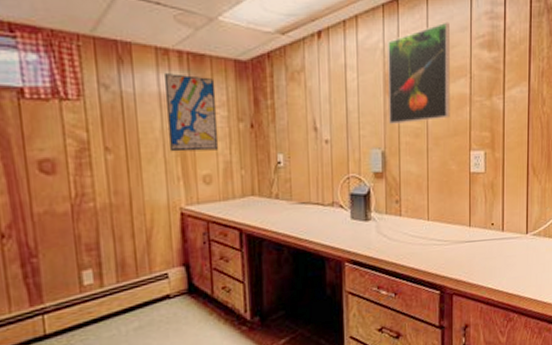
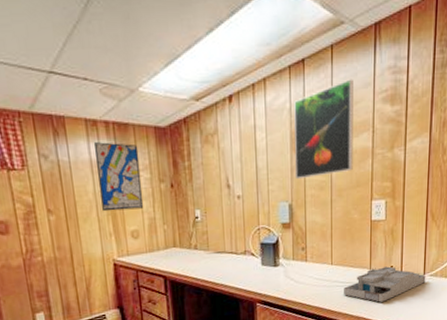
desk organizer: none [442,223,529,264] -> present [344,266,426,302]

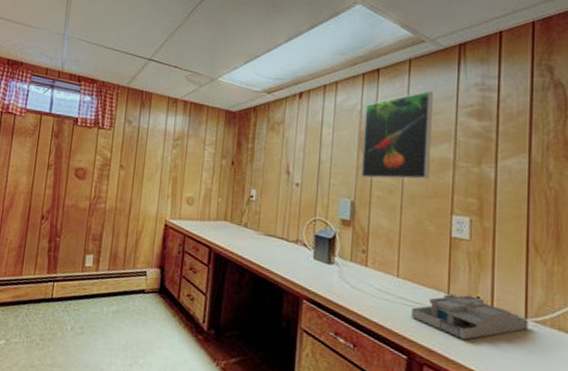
wall art: present [95,142,144,212] -> none [166,116,208,179]

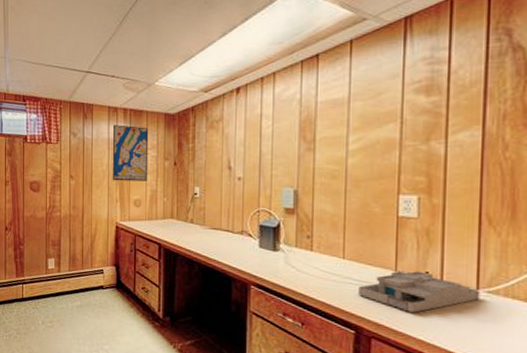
wall art: none [166,116,208,179] -> present [113,125,149,181]
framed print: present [361,90,433,180] -> none [304,71,377,167]

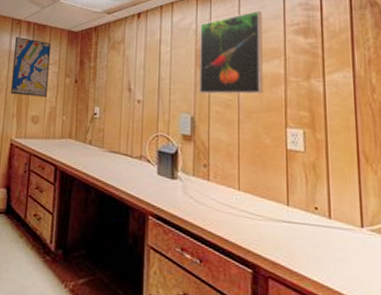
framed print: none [304,71,377,167] -> present [200,10,263,95]
desk organizer: present [359,271,480,313] -> none [254,205,365,251]

